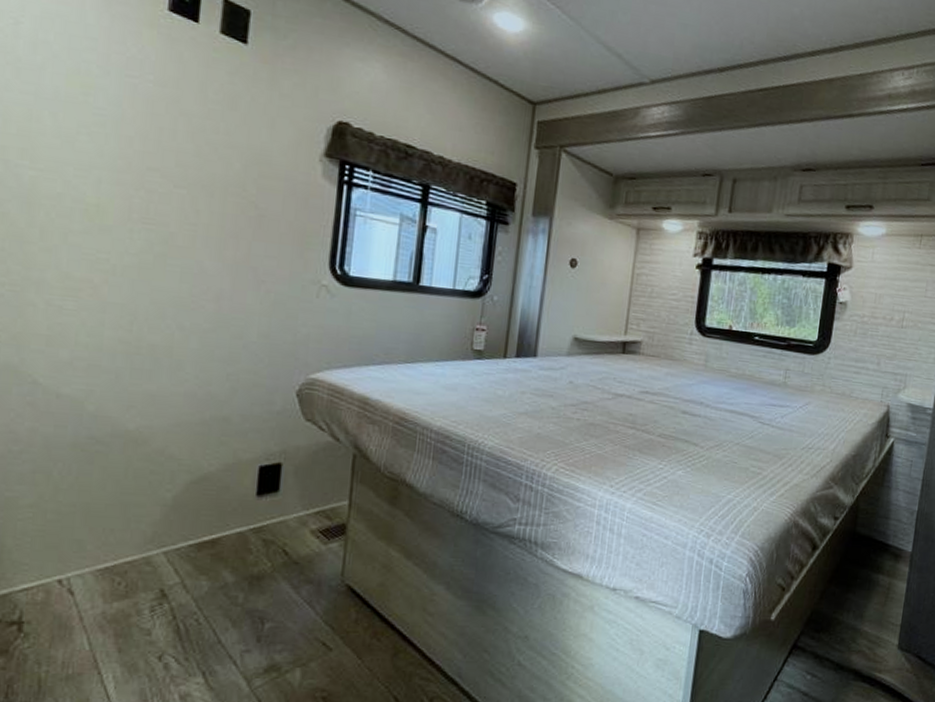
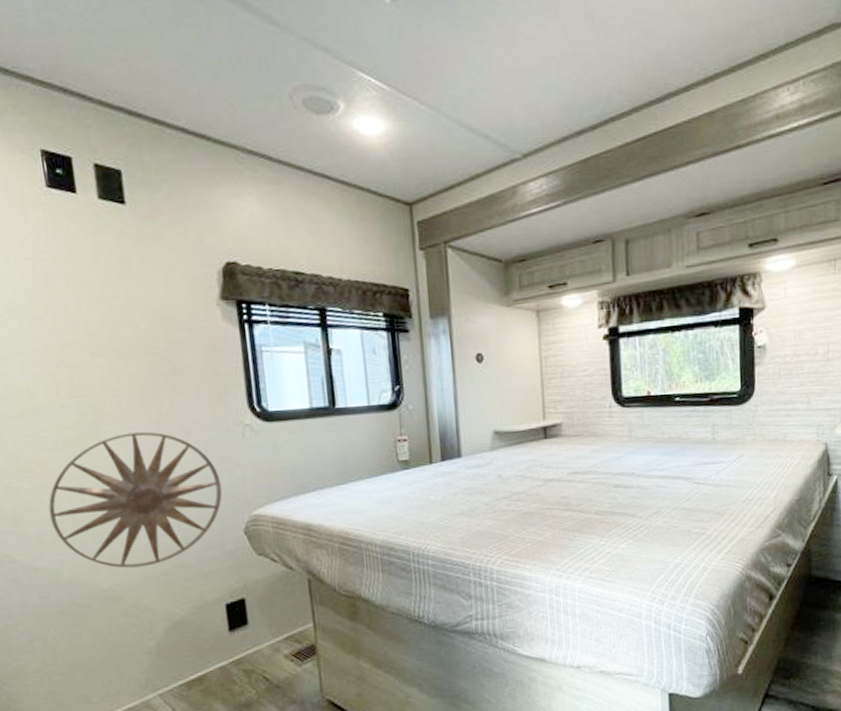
wall art: none [87,270,284,413] -> present [48,432,223,568]

